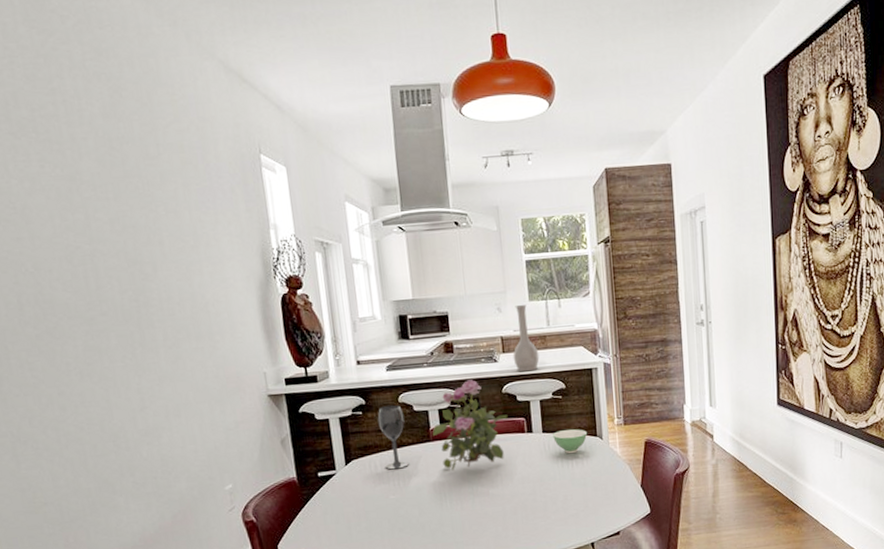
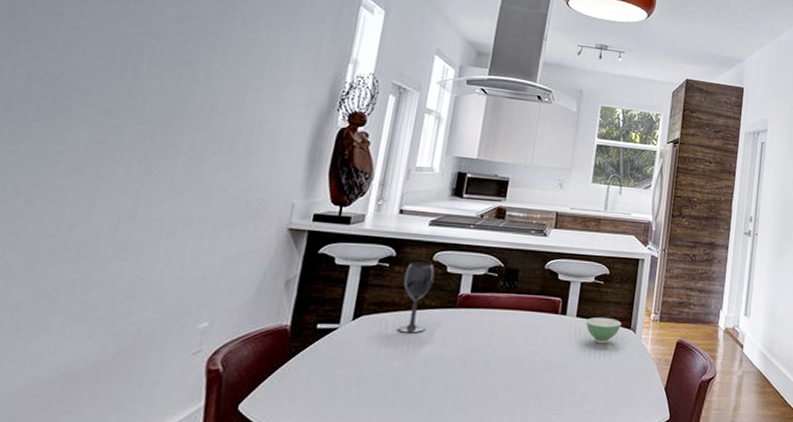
flower bouquet: present [432,379,508,471] -> none [460,249,545,344]
vase: present [513,304,540,372] -> none [563,184,591,252]

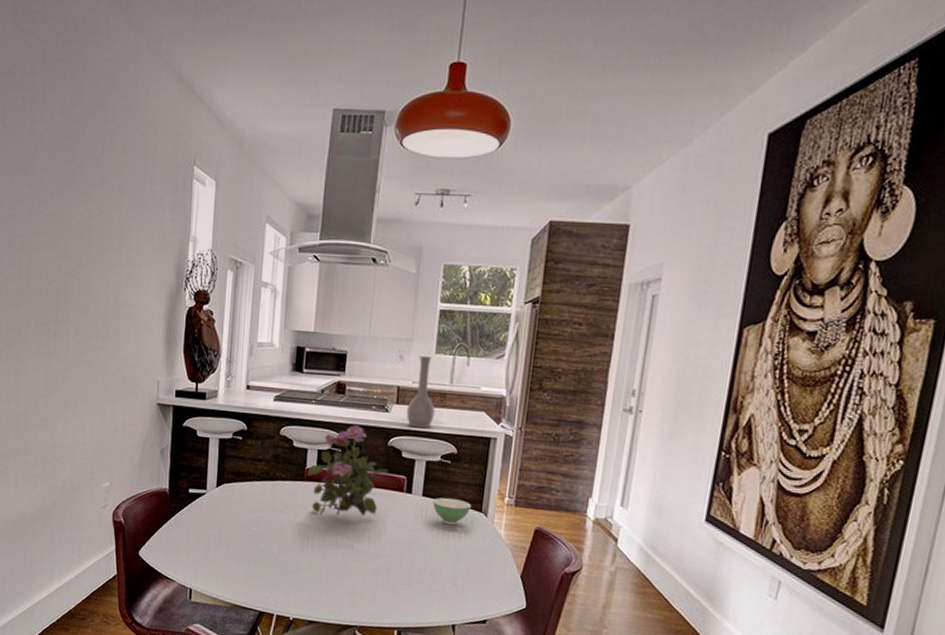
wine glass: present [397,262,435,334] -> none [254,436,283,503]
flower bouquet: none [460,249,545,344] -> present [308,425,389,516]
vase: none [563,184,591,252] -> present [406,355,436,429]

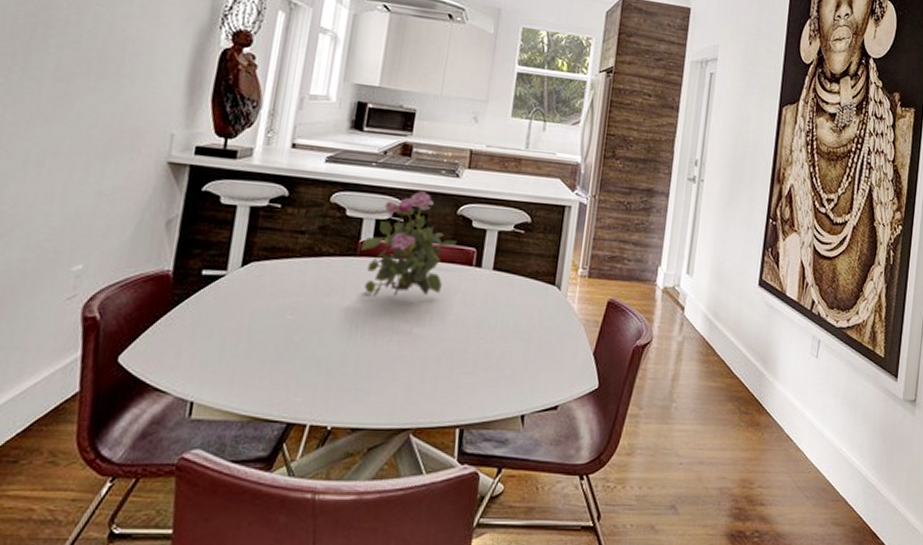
vase: present [406,355,436,429] -> none [478,118,510,196]
bowl: present [432,497,472,526] -> none [503,270,545,301]

